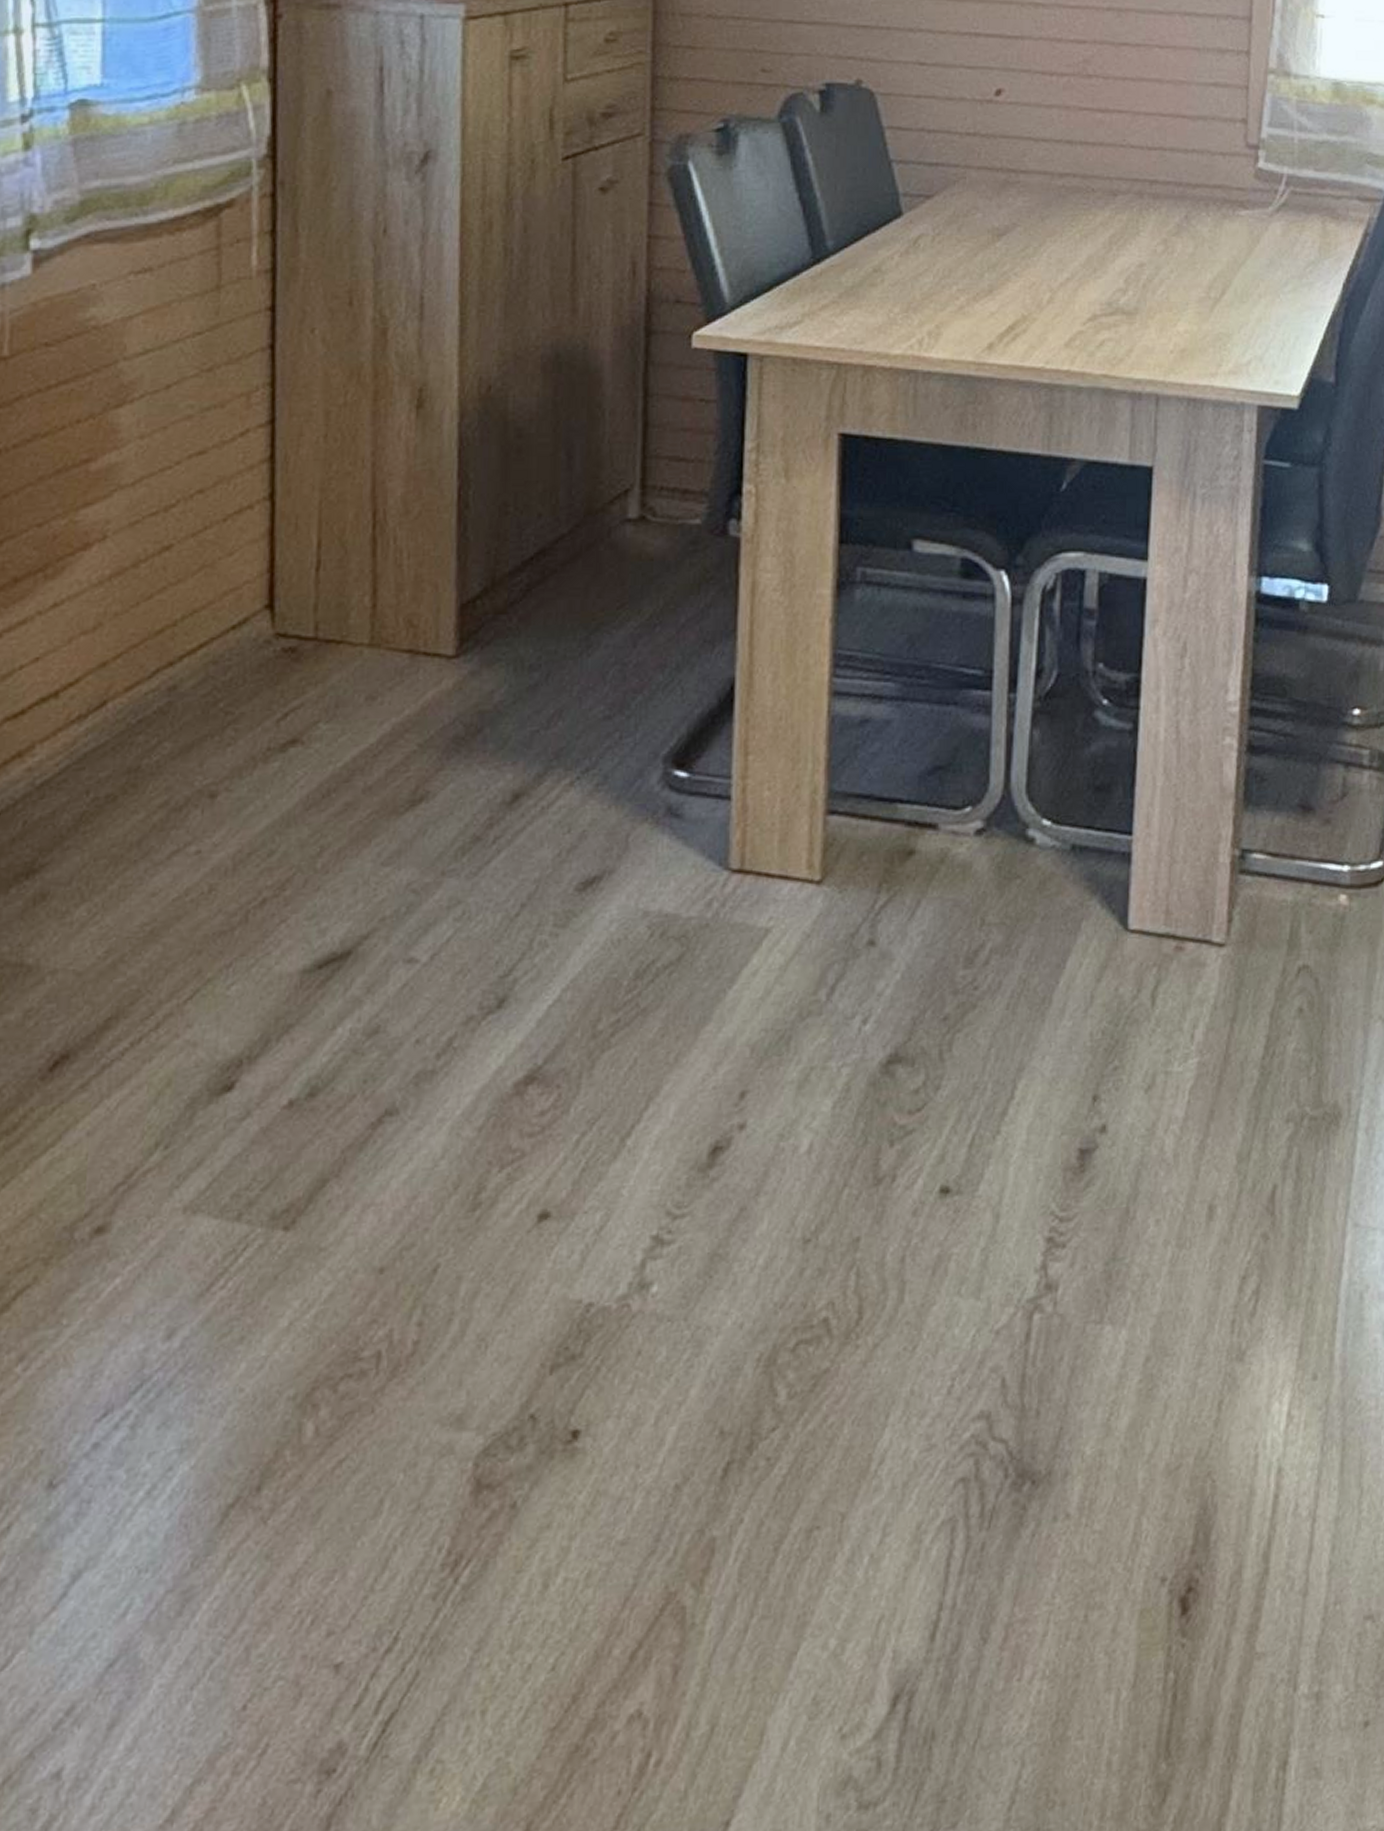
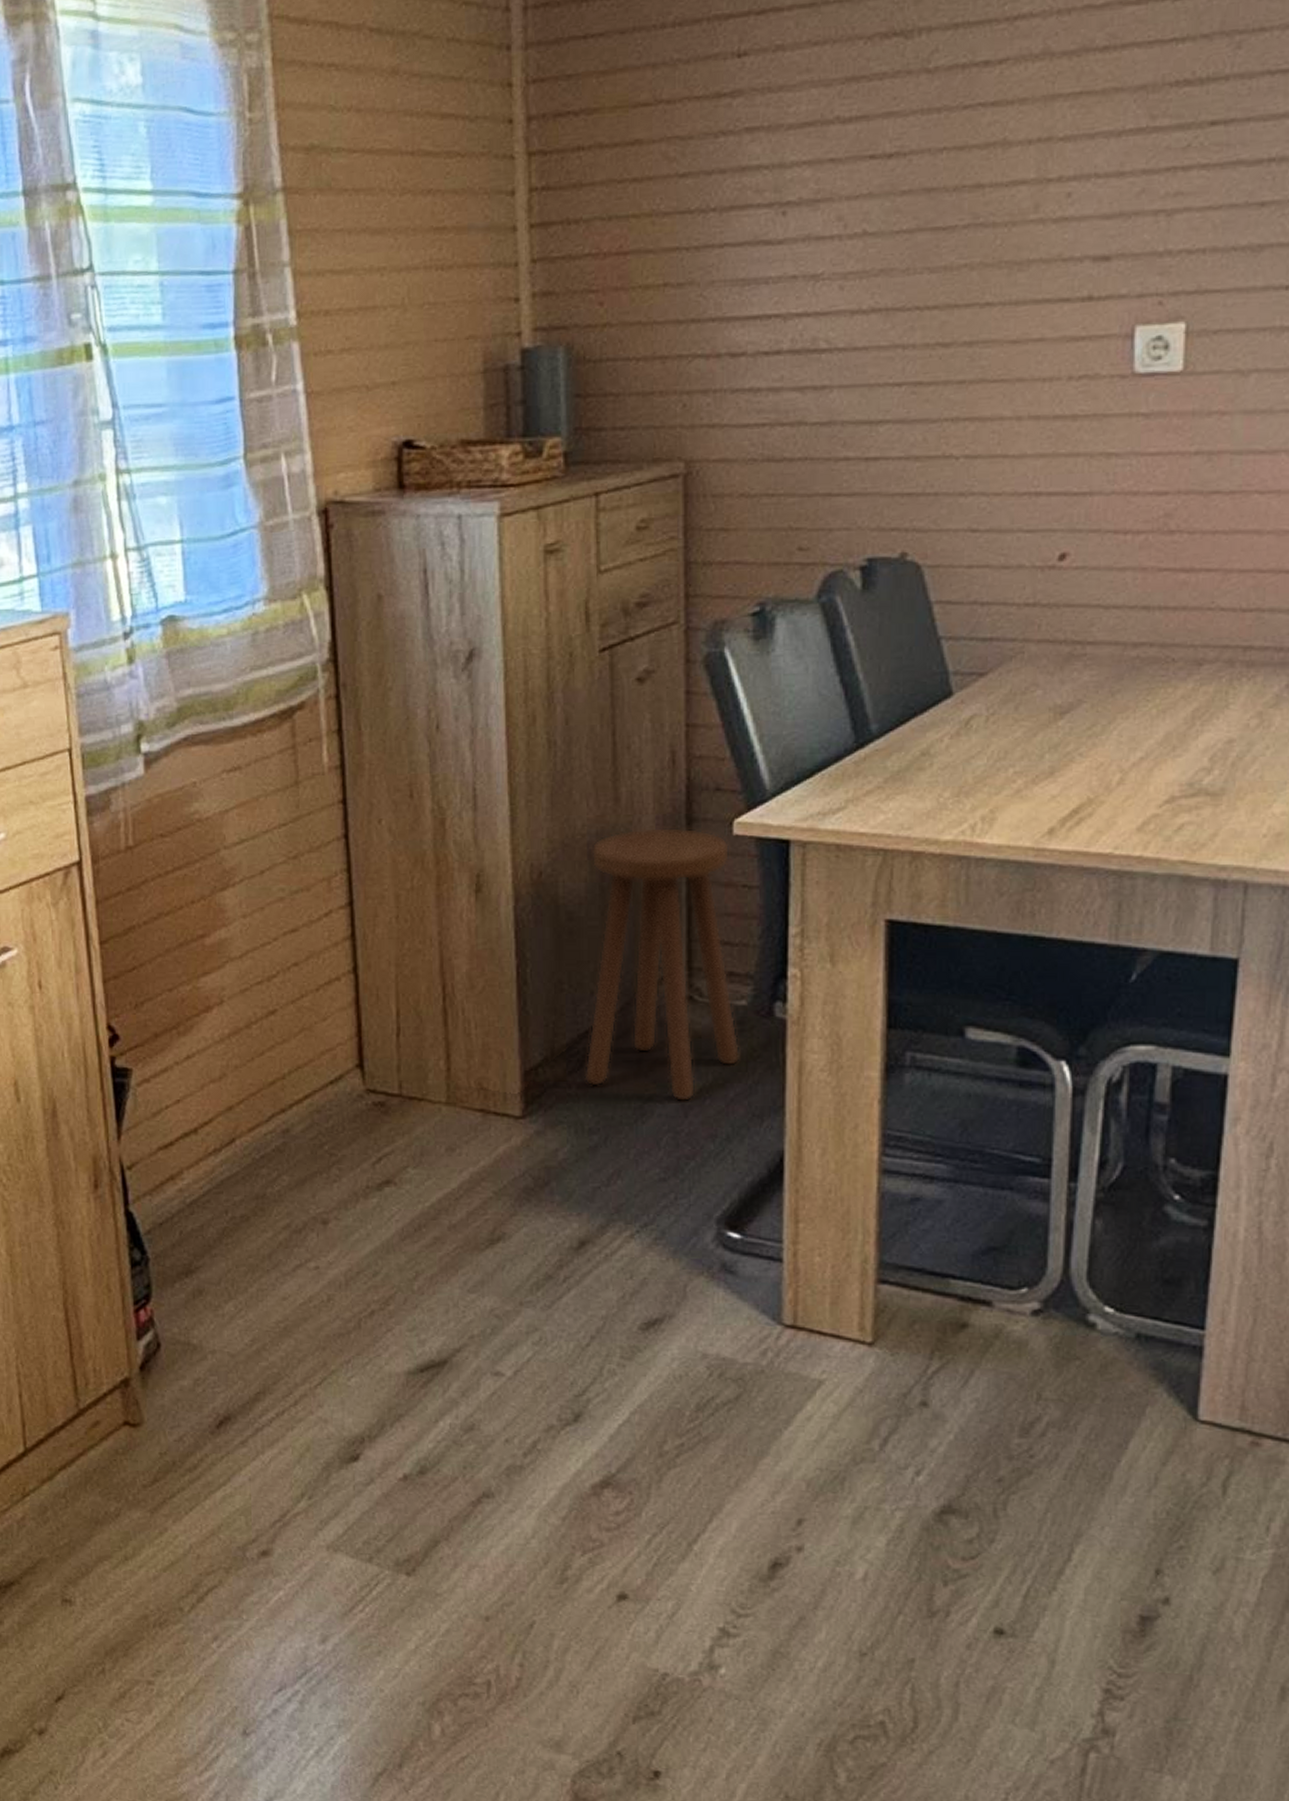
stool: none [527,339,693,631] -> present [584,827,740,1102]

